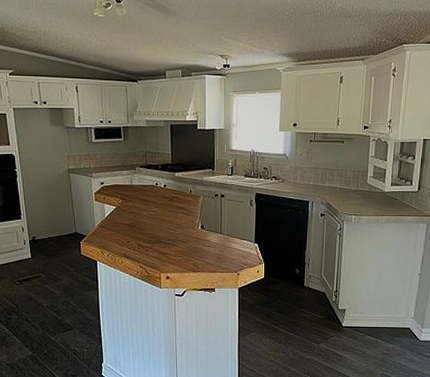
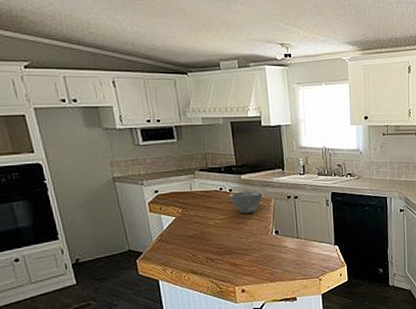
bowl: none [163,187,192,208] -> present [229,191,262,213]

